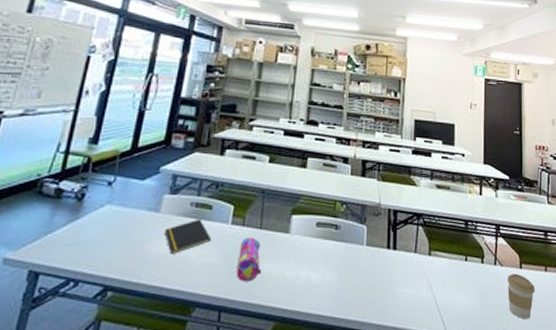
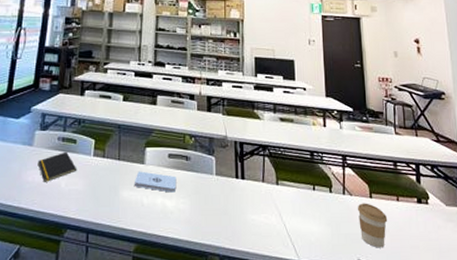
pencil case: present [236,237,262,282] -> none [100,168,122,207]
notepad: none [277,241,324,265] -> present [135,171,177,193]

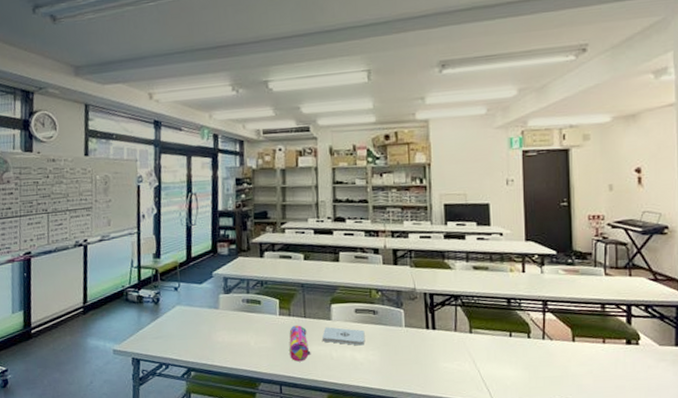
notepad: present [37,151,77,182] -> none [225,312,265,342]
pencil case: none [100,168,122,207] -> present [289,325,311,362]
coffee cup: present [357,203,388,248] -> none [557,346,592,389]

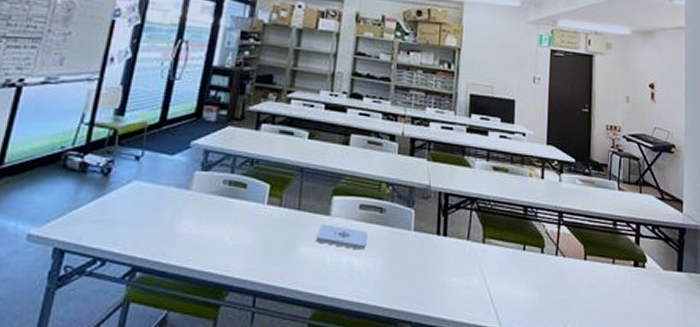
pencil case: present [289,325,311,362] -> none [273,219,300,266]

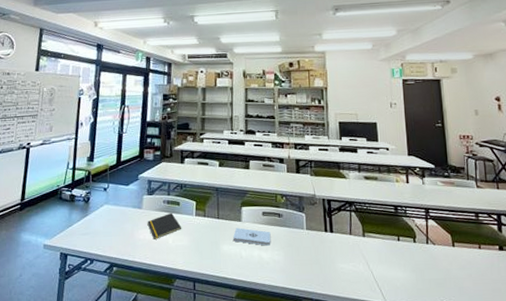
notepad: none [195,198,246,234] -> present [147,212,182,239]

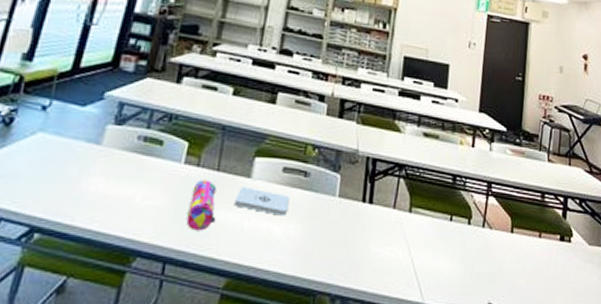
notepad: present [147,212,182,239] -> none [105,155,160,194]
pencil case: none [203,225,223,260] -> present [186,180,217,231]

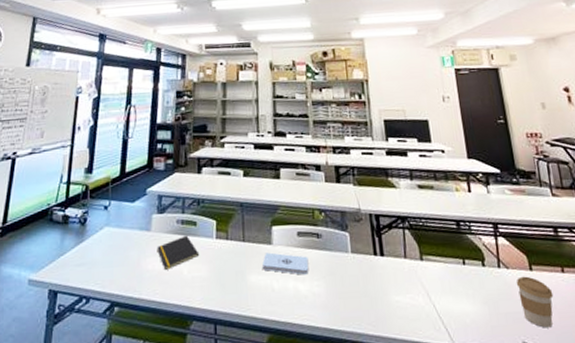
notepad: none [105,155,160,194] -> present [157,235,200,270]
pencil case: present [186,180,217,231] -> none [226,250,250,295]
coffee cup: none [495,238,527,290] -> present [516,276,554,328]

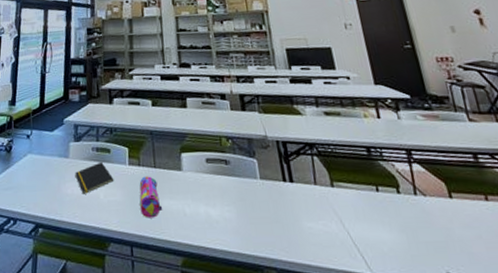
pencil case: none [226,250,250,295] -> present [139,176,163,218]
notepad: present [262,252,309,275] -> none [174,178,219,200]
coffee cup: present [516,276,554,328] -> none [435,204,479,259]

